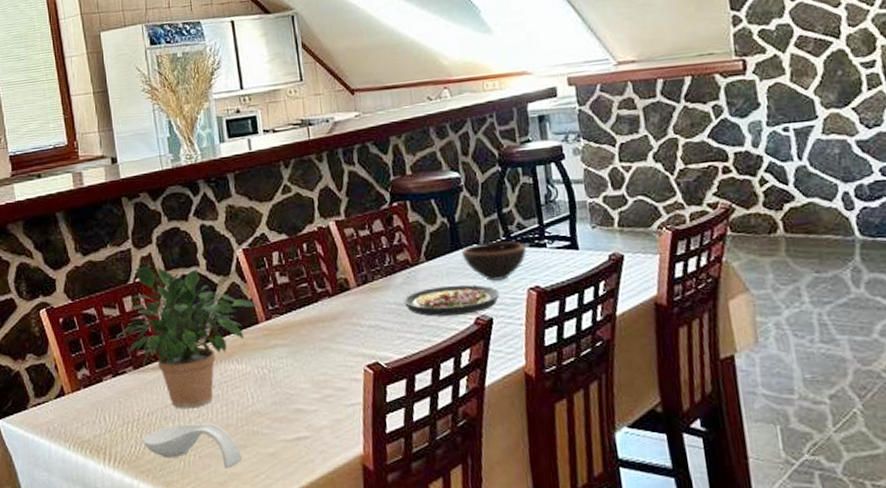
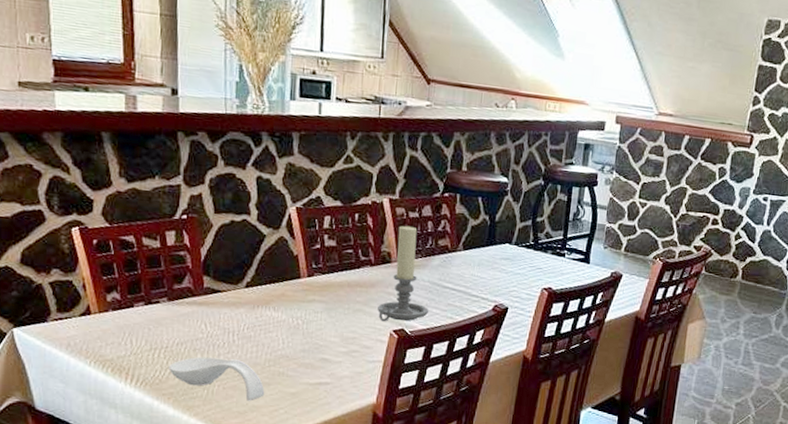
potted plant: present [117,265,259,409] -> none [154,204,304,345]
candle holder: none [345,245,402,357] -> present [378,225,428,322]
plate: present [403,285,500,317] -> none [436,273,519,301]
bowl: present [461,241,527,281] -> none [494,243,548,279]

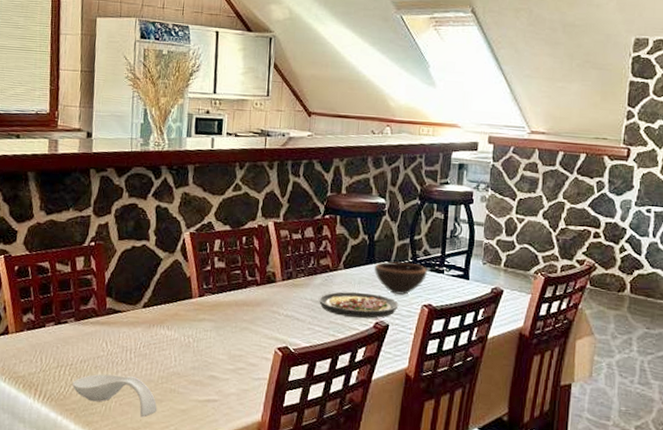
candle holder: present [378,225,428,322] -> none [263,246,311,340]
plate: none [436,273,519,301] -> present [318,292,399,319]
bowl: none [494,243,548,279] -> present [373,261,427,296]

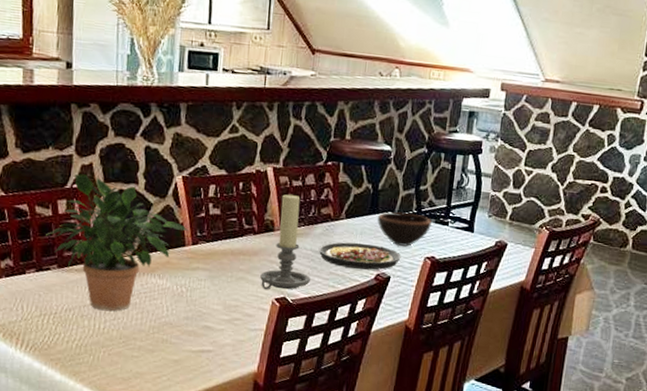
potted plant: none [65,232,195,363] -> present [46,173,189,312]
spoon rest: present [72,374,157,418] -> none [57,323,149,368]
candle holder: none [263,246,311,340] -> present [260,194,310,290]

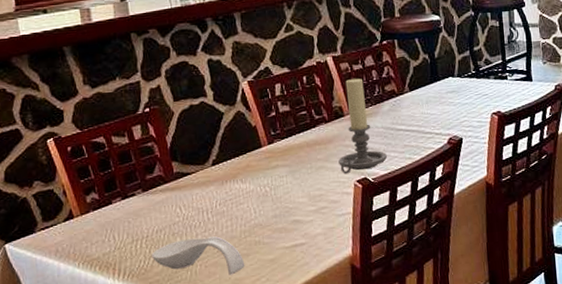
potted plant: present [46,173,189,312] -> none [126,96,262,226]
spoon rest: none [57,323,149,368] -> present [152,236,245,275]
plate: present [318,242,401,270] -> none [389,111,469,138]
bowl: present [376,212,432,247] -> none [439,74,491,108]

